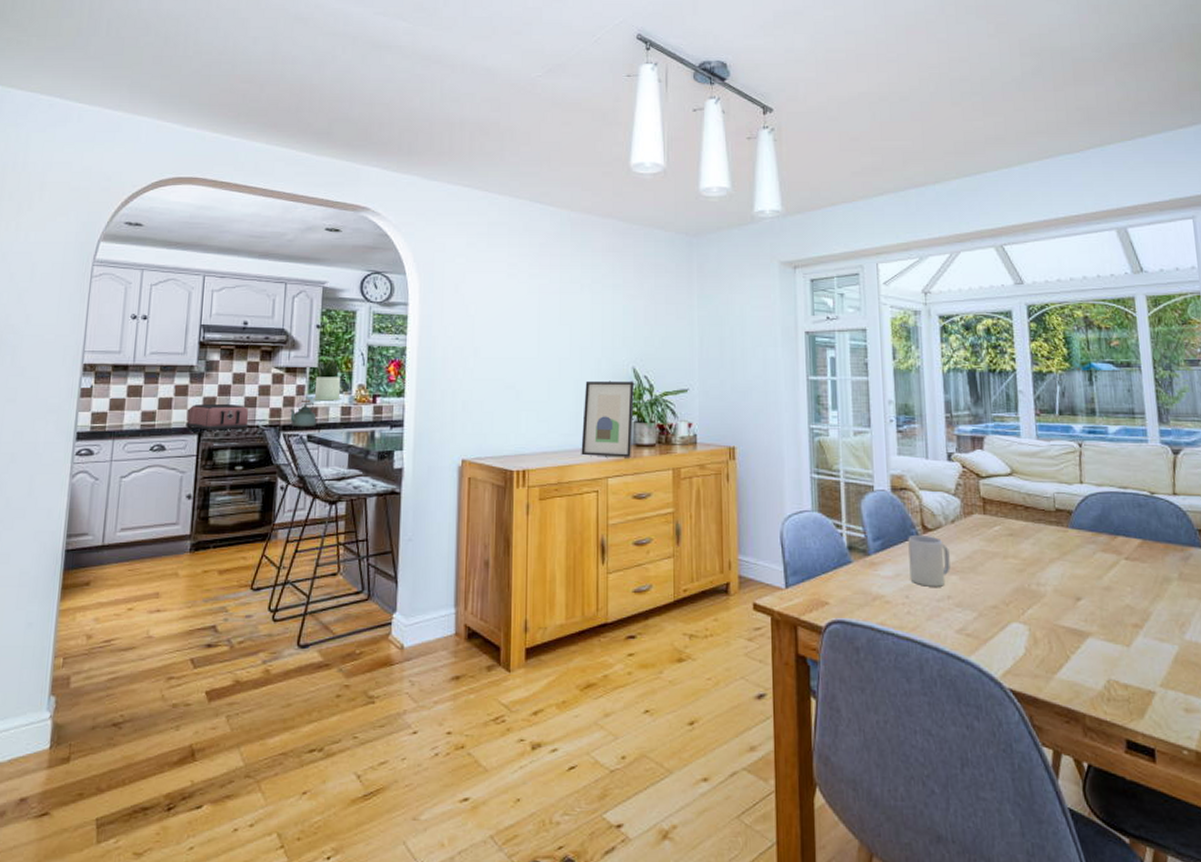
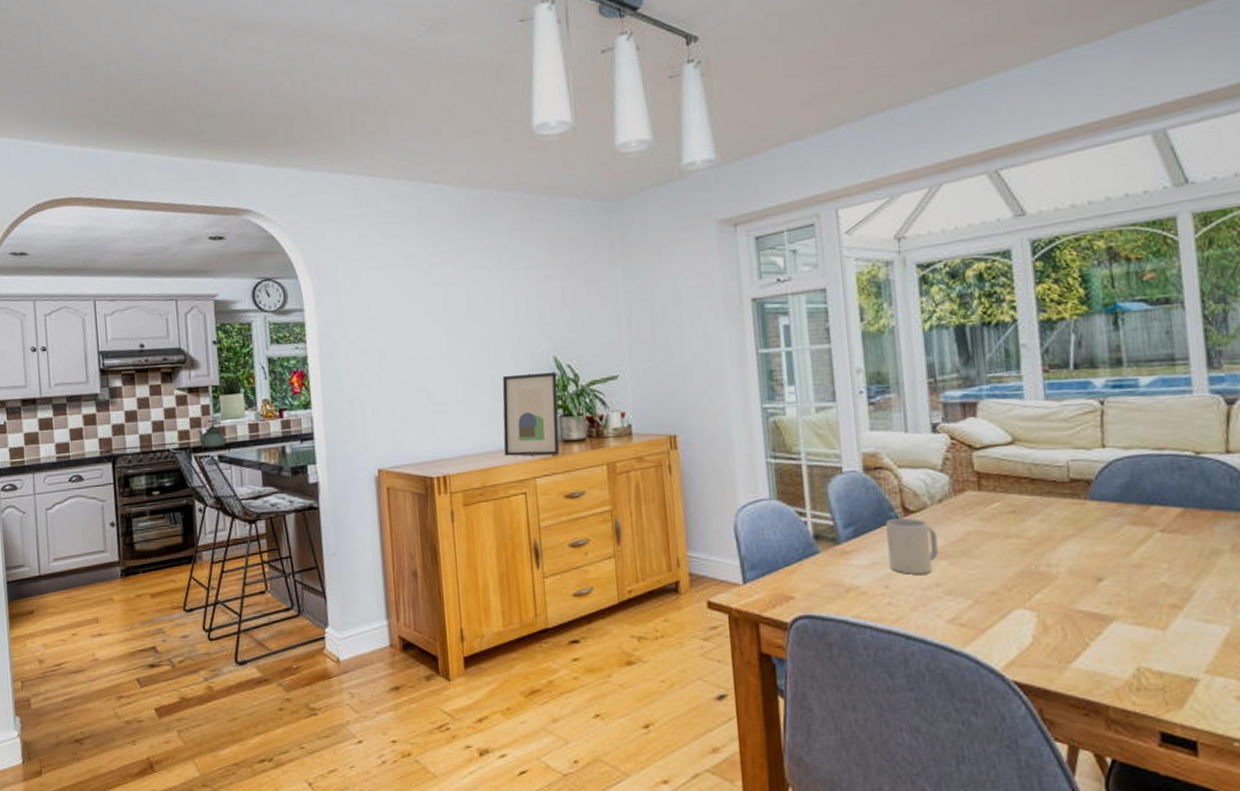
toaster: present [186,403,248,432] -> none [99,429,159,459]

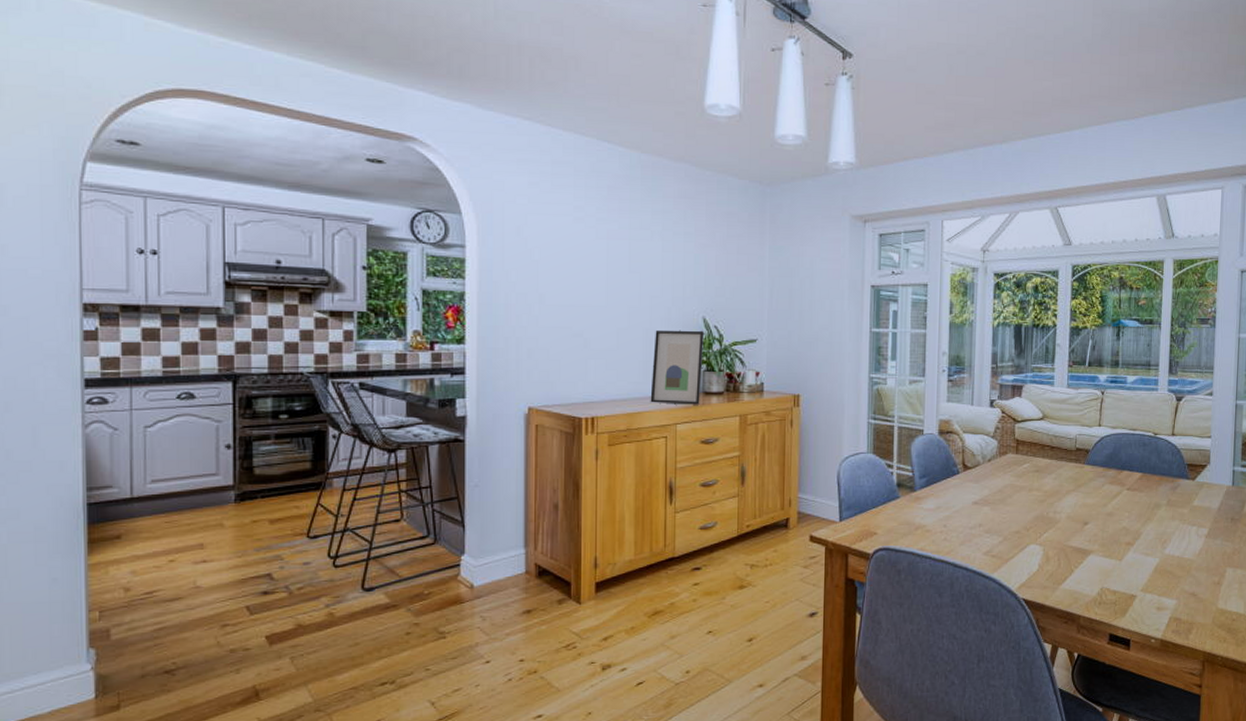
kettle: present [198,419,226,449] -> none [338,346,369,375]
planter: present [217,376,248,420] -> none [363,303,396,348]
mug: present [886,517,939,574] -> none [949,472,984,517]

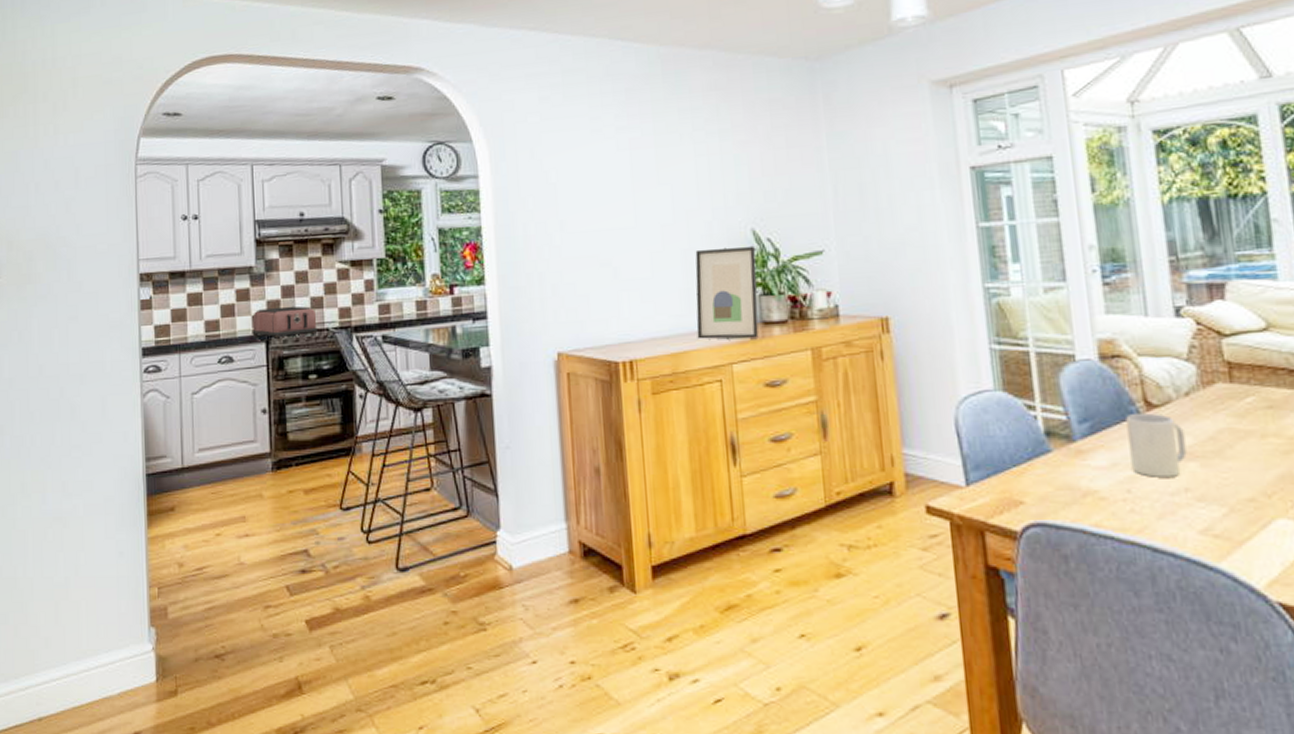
toaster: none [217,349,291,379] -> present [252,306,318,339]
mug: none [949,472,984,517] -> present [1126,412,1187,477]

